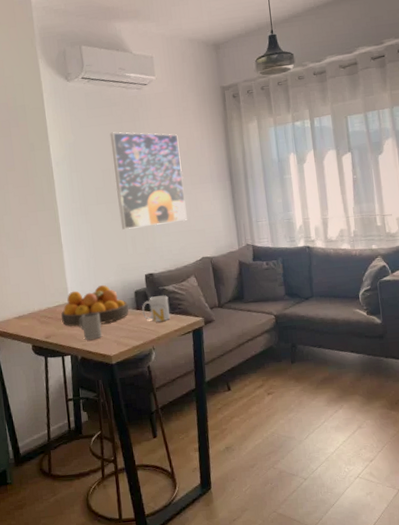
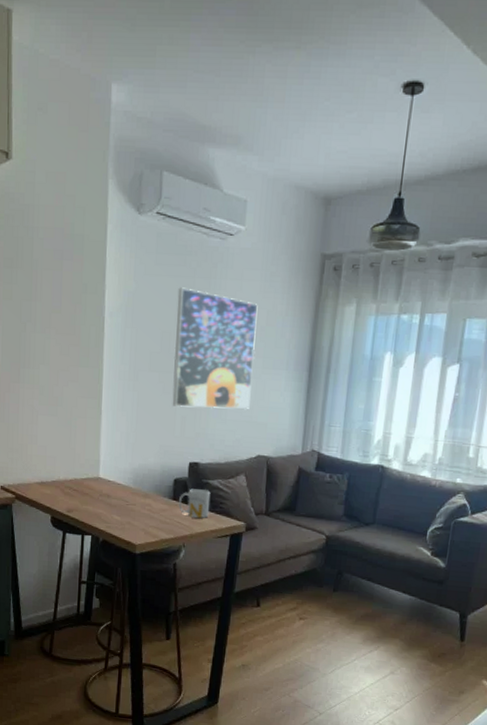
fruit bowl: present [61,285,129,327] -> none [88,465,165,508]
mug: present [79,312,103,341] -> none [107,493,131,524]

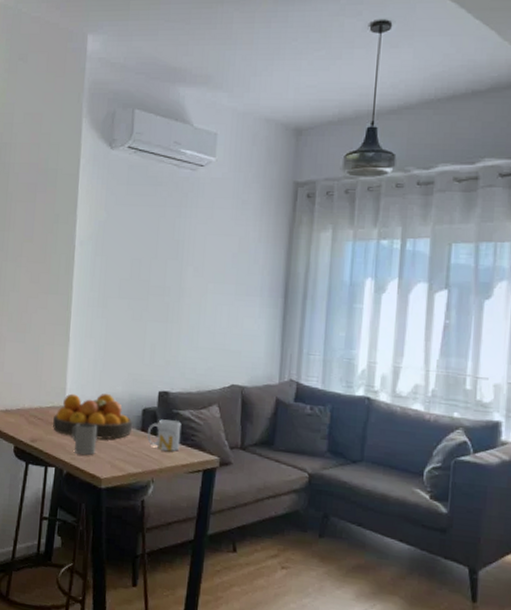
fruit bowl: none [88,465,165,508] -> present [53,393,133,439]
mug: none [107,493,131,524] -> present [72,422,97,456]
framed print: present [172,287,258,410] -> none [141,216,230,337]

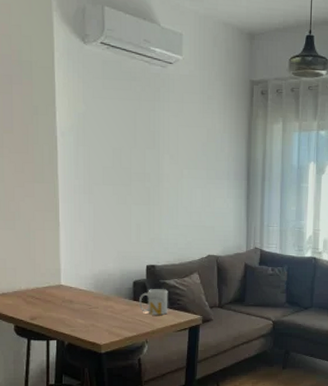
fruit bowl: present [53,393,133,439] -> none [51,271,126,311]
mug: present [72,422,97,456] -> none [70,298,94,327]

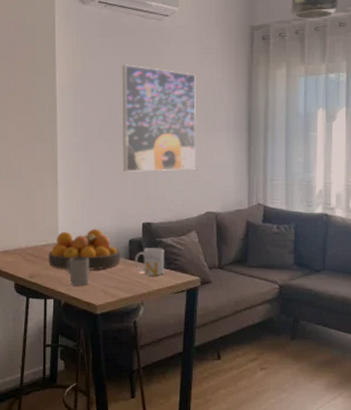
fruit bowl: none [51,271,126,311] -> present [49,229,121,270]
mug: none [70,298,94,327] -> present [67,257,90,286]
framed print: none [125,109,199,217] -> present [122,64,197,173]

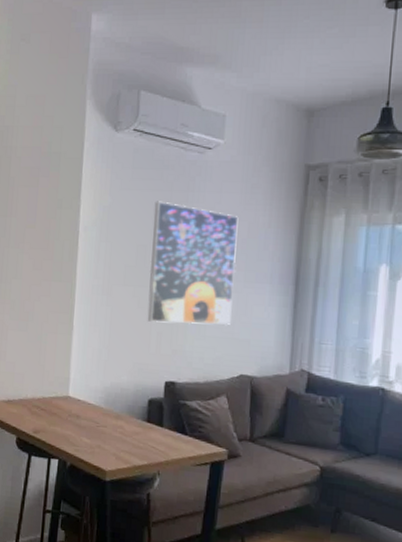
fruit bowl: present [49,229,121,270] -> none [56,383,139,431]
mug: present [67,257,90,286] -> none [76,413,101,447]
mug: present [134,247,165,275] -> none [152,410,189,443]

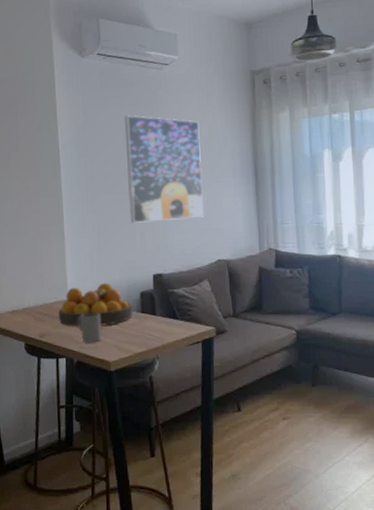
fruit bowl: none [56,383,139,431] -> present [59,283,133,327]
mug: none [76,413,101,447] -> present [78,313,102,343]

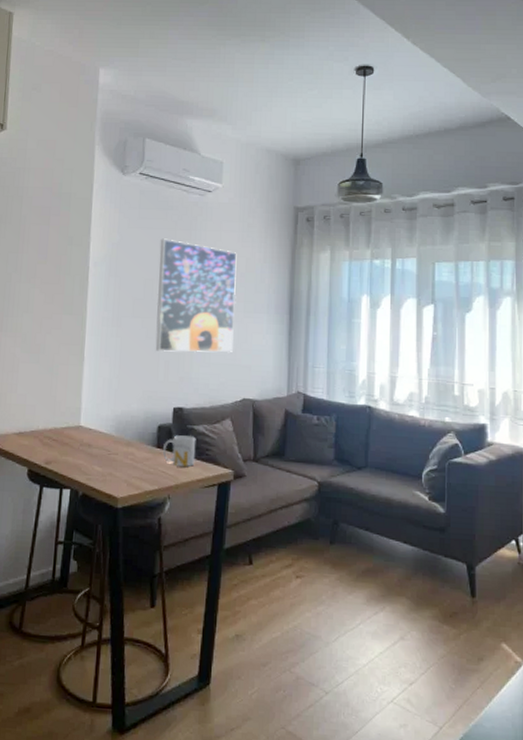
fruit bowl: present [59,283,133,327] -> none [68,412,149,458]
mug: present [78,313,102,343] -> none [87,442,113,475]
mug: none [146,298,179,328] -> present [162,435,196,467]

